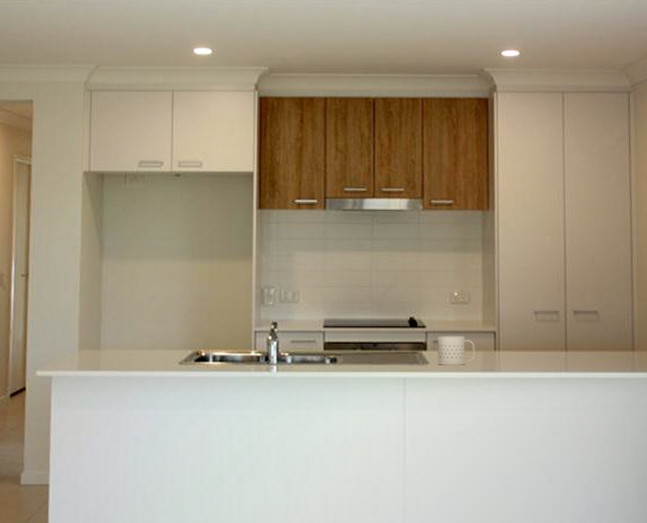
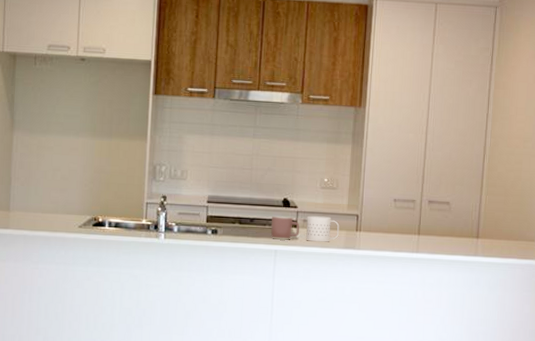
mug: none [398,338,430,365] -> present [271,216,299,240]

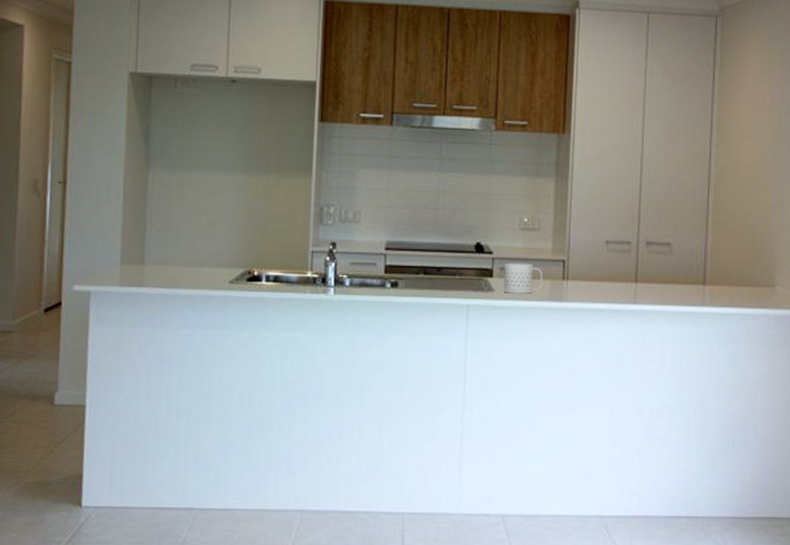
mug: present [271,216,299,240] -> none [462,264,496,292]

